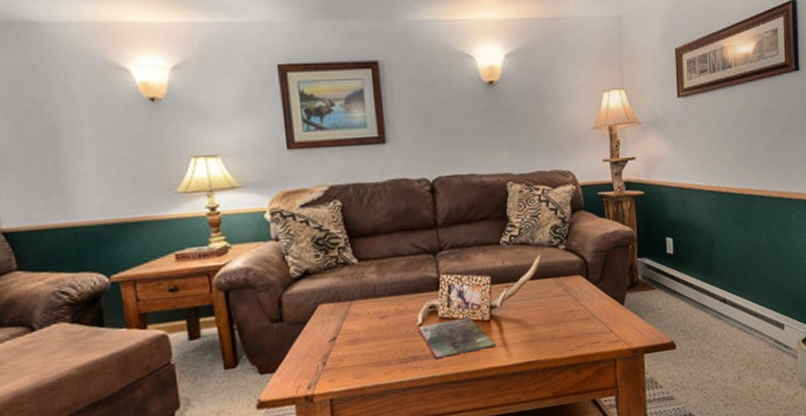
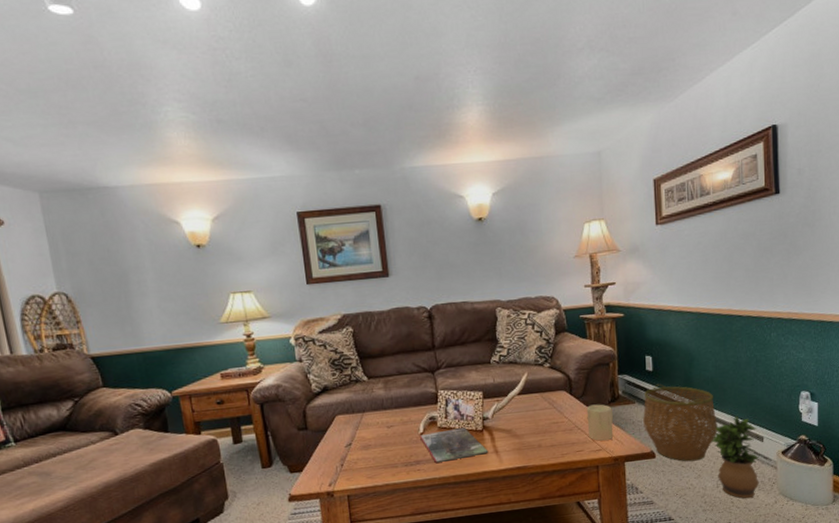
candle: none [604,290,633,332] -> present [586,404,614,442]
basket: none [663,268,739,352] -> present [643,384,718,462]
potted plant: none [732,302,780,391] -> present [711,415,759,499]

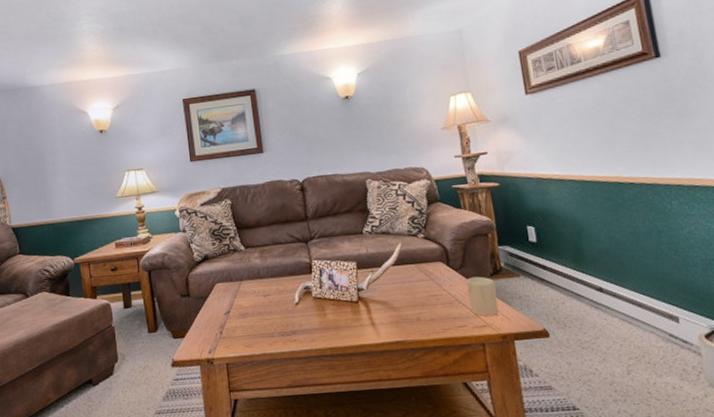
magazine: present [420,428,489,463] -> none [296,298,365,333]
basket: present [643,384,718,462] -> none [529,256,621,343]
potted plant: present [711,415,759,499] -> none [614,292,682,389]

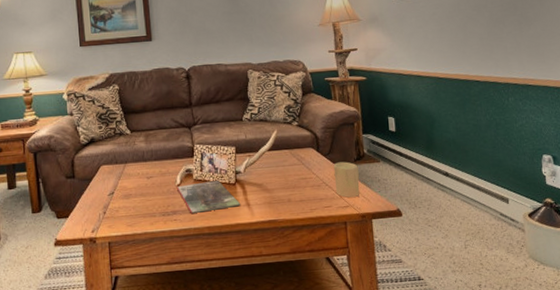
magazine: none [296,298,365,333] -> present [177,181,241,213]

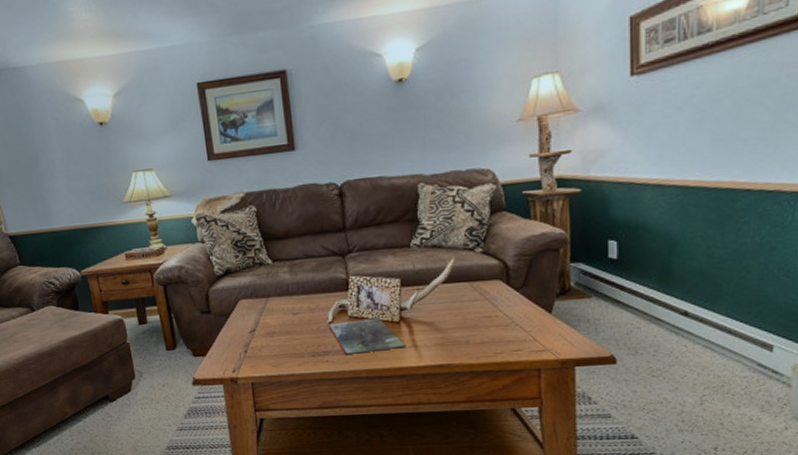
candle: present [333,161,360,198] -> none [527,297,562,341]

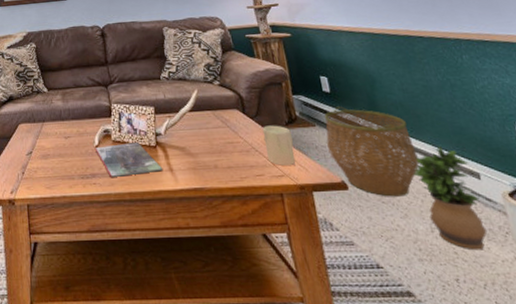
candle: none [527,297,562,341] -> present [262,125,296,167]
basket: none [602,274,706,371] -> present [323,106,420,197]
potted plant: none [695,317,765,420] -> present [413,146,488,249]

